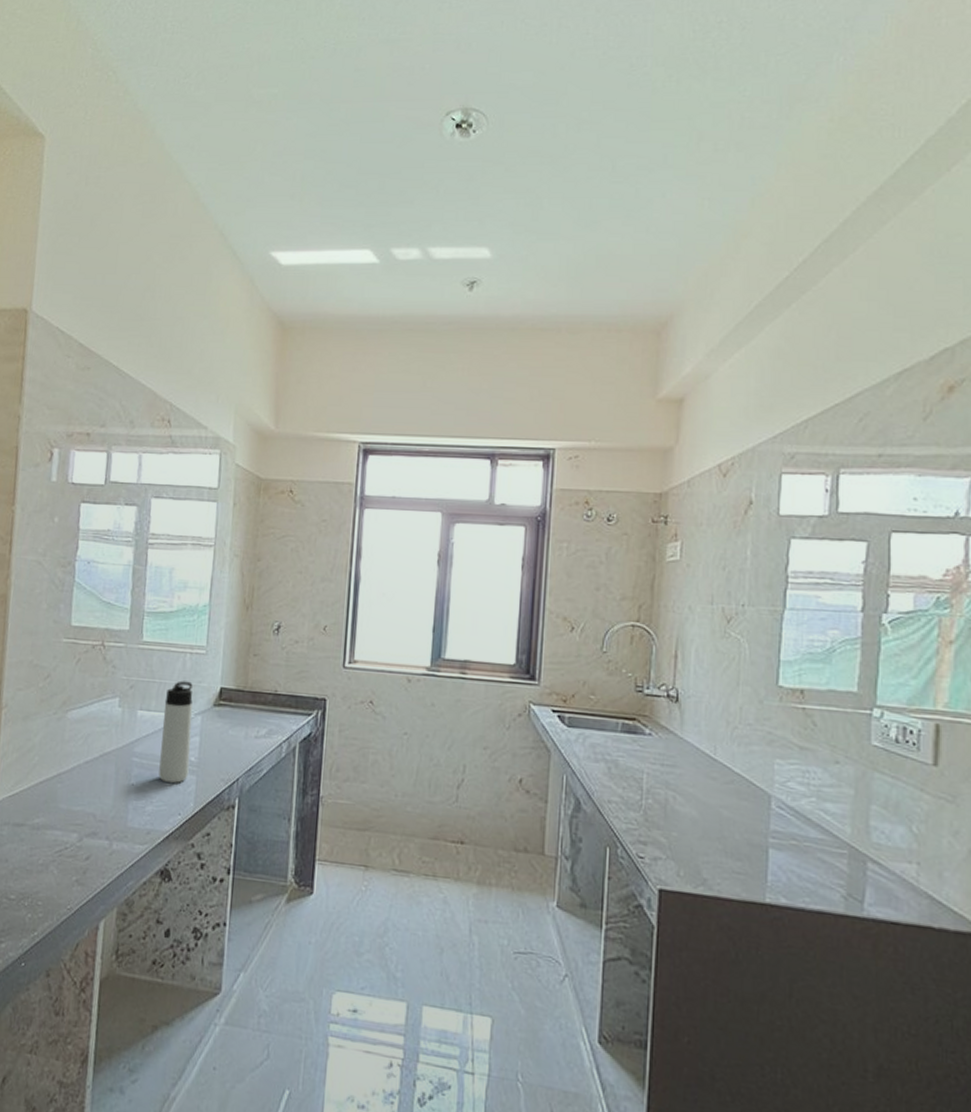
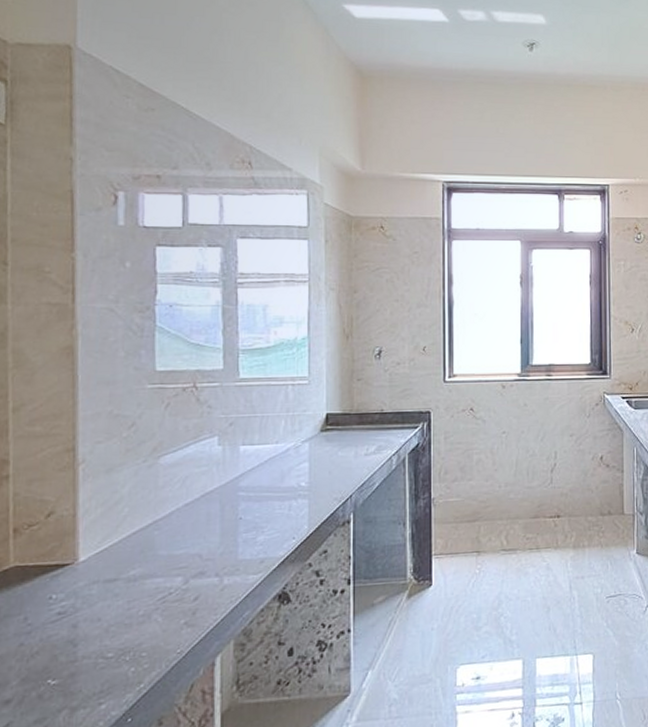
thermos bottle: present [159,680,193,783] -> none [268,411,300,510]

